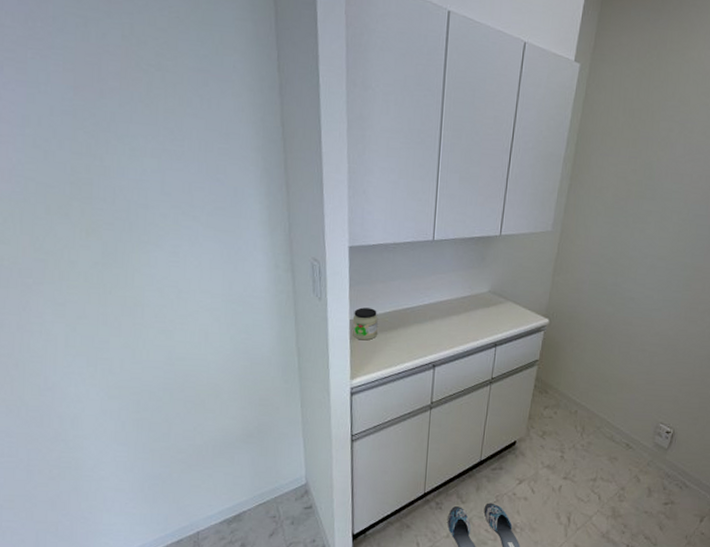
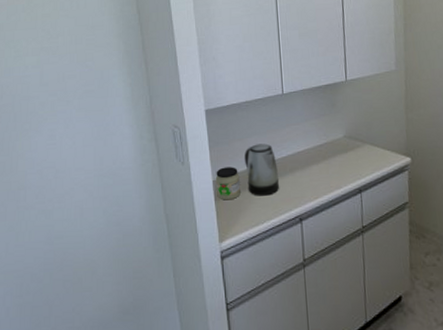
kettle: none [384,288,418,340] -> present [244,143,279,196]

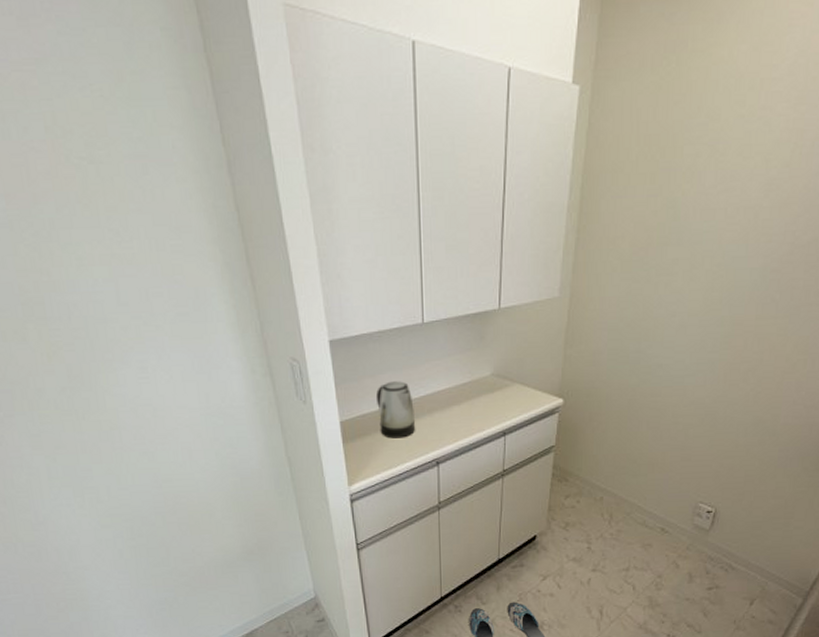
jar: present [215,167,240,201] -> none [342,406,372,443]

